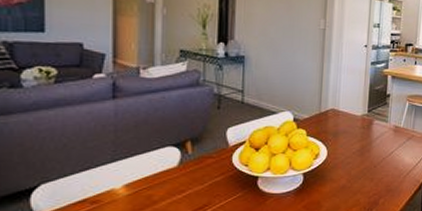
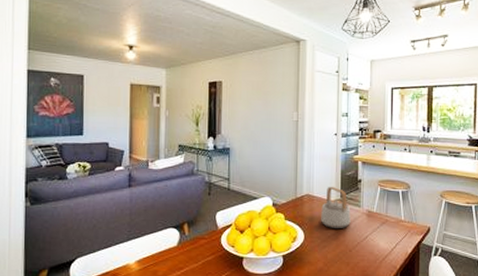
teapot: none [346,100,378,144] -> present [321,186,351,228]

